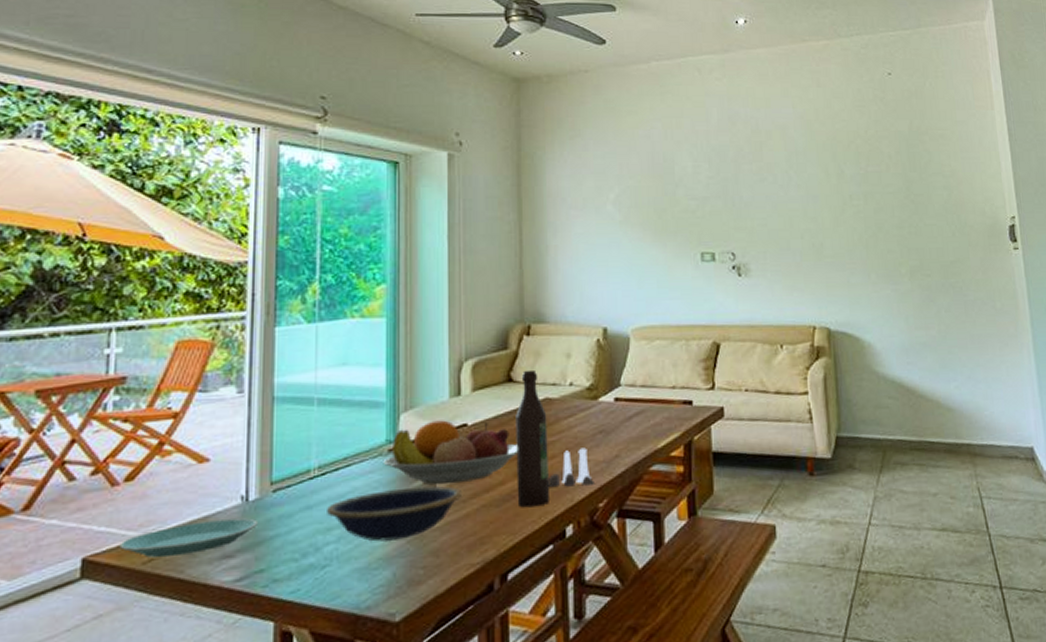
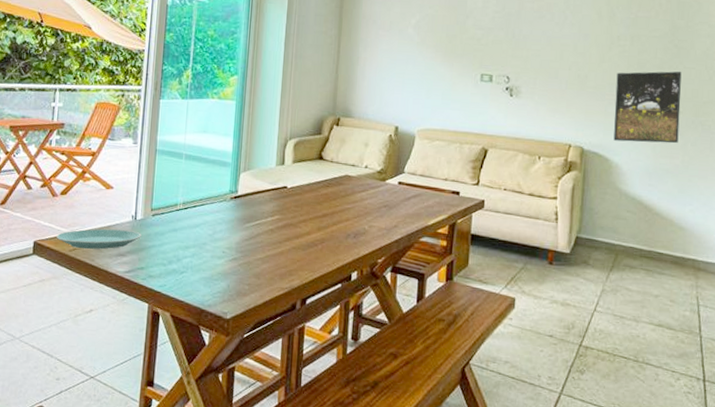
bowl: present [327,486,461,542] -> none [186,226,279,263]
fruit bowl: present [383,420,518,485] -> none [226,181,322,229]
wine bottle: present [515,369,549,508] -> none [318,152,346,255]
salt and pepper shaker set: present [547,447,594,487] -> none [341,216,376,245]
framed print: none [854,230,931,316] -> present [613,71,682,144]

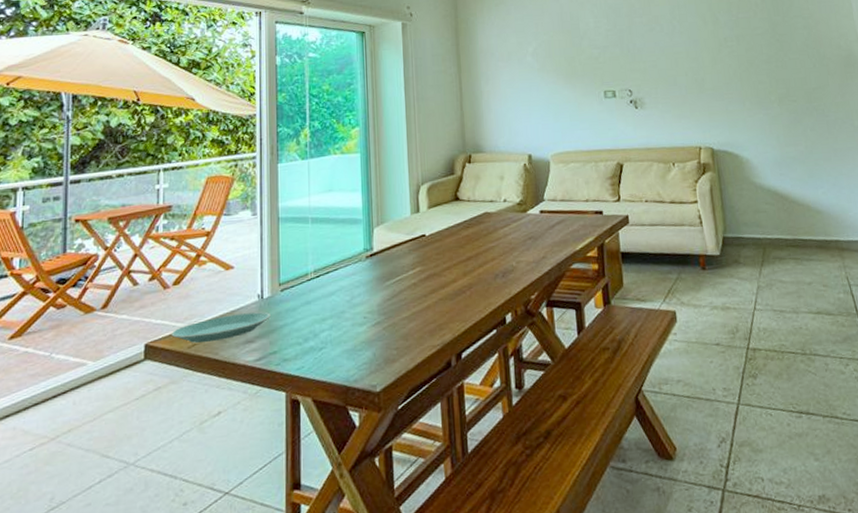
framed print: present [613,71,682,144] -> none [730,63,798,137]

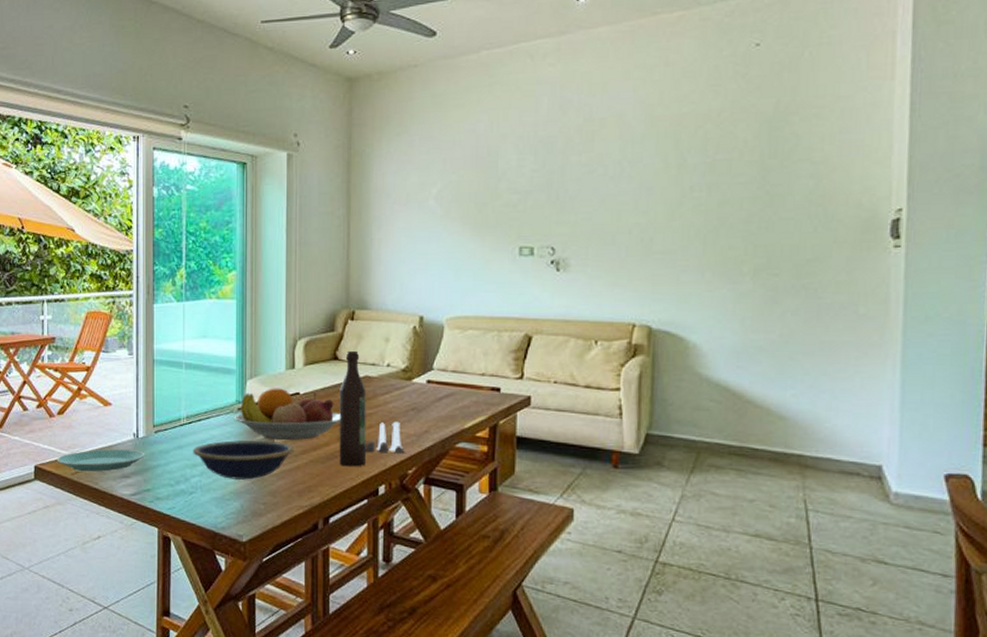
bowl: none [322,284,423,329] -> present [193,440,294,480]
fruit bowl: none [362,232,466,283] -> present [233,388,341,441]
wine bottle: none [462,190,492,300] -> present [339,350,366,467]
salt and pepper shaker set: none [489,251,527,283] -> present [364,421,405,454]

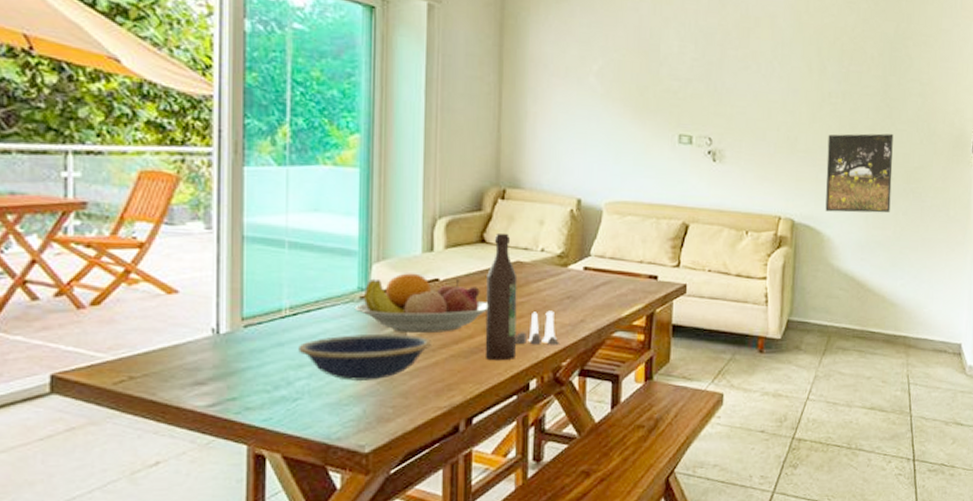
plate: present [57,449,145,472] -> none [89,349,229,380]
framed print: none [689,225,776,316] -> present [825,133,894,213]

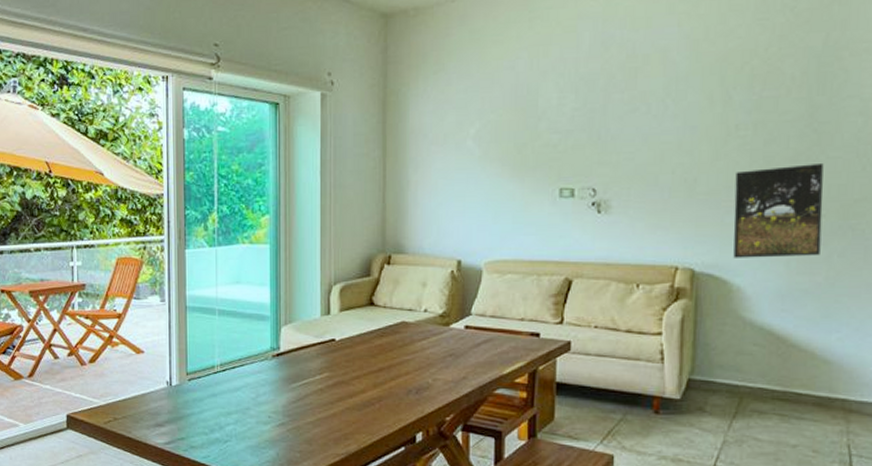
bowl: present [298,333,431,381] -> none [227,387,330,428]
fruit bowl: present [354,273,488,334] -> none [268,334,377,388]
wine bottle: present [485,232,518,361] -> none [375,295,403,414]
salt and pepper shaker set: present [514,310,559,345] -> none [401,368,443,401]

